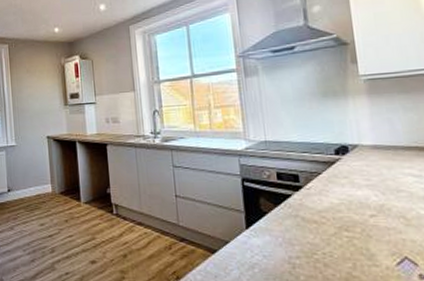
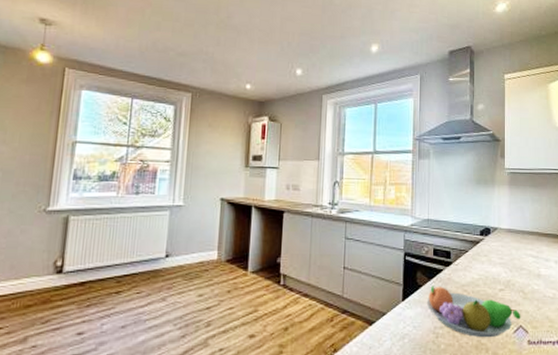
fruit bowl: none [275,212,406,270] -> present [426,285,521,338]

